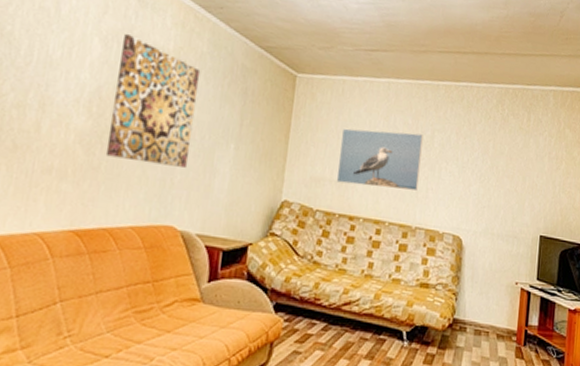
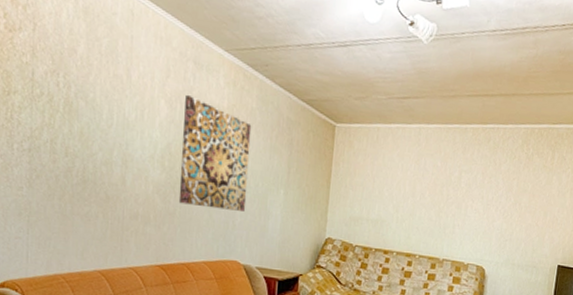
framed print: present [336,128,423,190] -> none [372,172,451,227]

